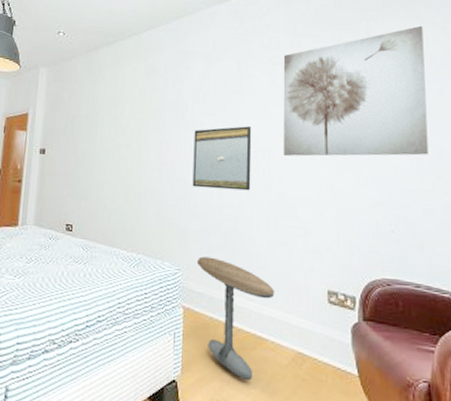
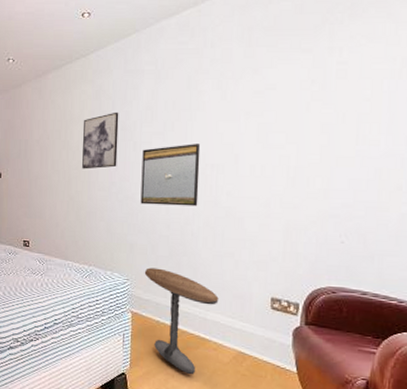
wall art: none [132,90,171,148] -> present [82,112,119,169]
wall art: present [283,25,429,157] -> none [231,25,395,171]

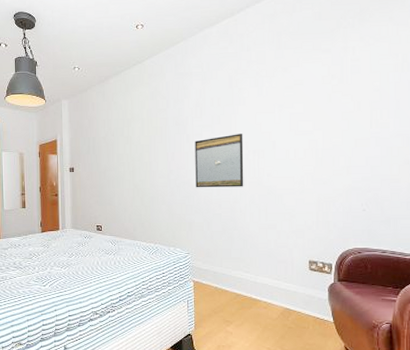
wall art: present [82,112,119,169] -> none [143,109,174,161]
side table: present [144,267,219,375] -> none [202,242,266,331]

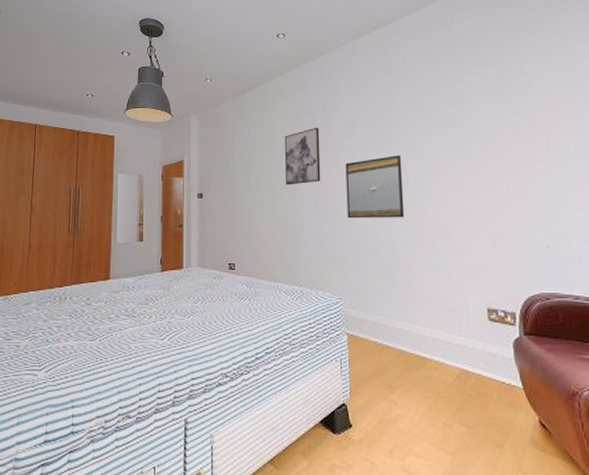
wall art: none [143,109,174,161] -> present [285,127,321,186]

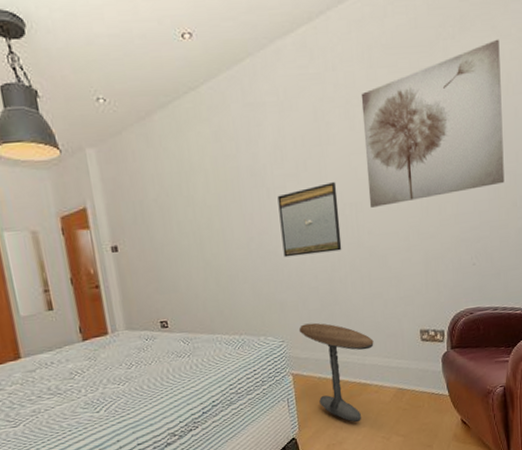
wall art: present [285,127,321,186] -> none [207,154,253,228]
side table: none [357,284,435,400] -> present [298,322,374,423]
wall art: none [428,40,580,181] -> present [361,39,505,207]

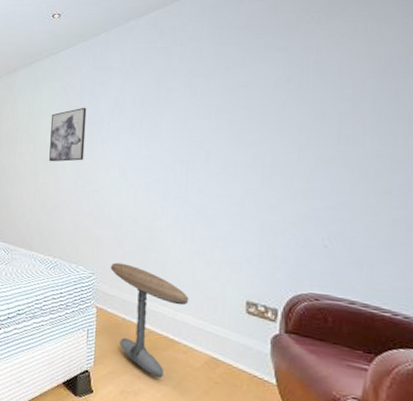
wall art: none [207,154,253,228] -> present [49,107,87,162]
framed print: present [277,182,342,258] -> none [107,139,170,203]
wall art: present [361,39,505,207] -> none [202,24,378,169]

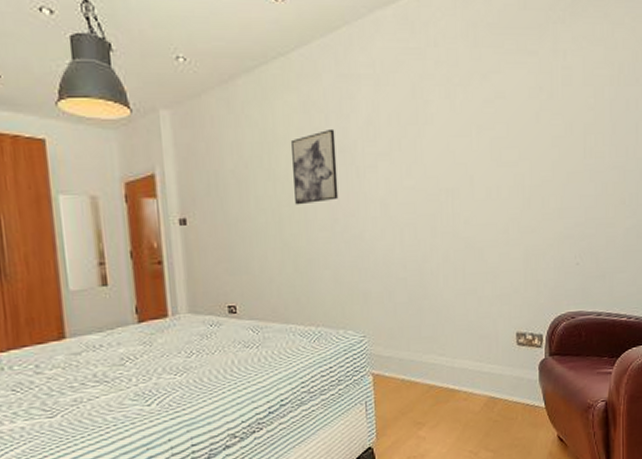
side table: present [110,262,189,378] -> none [382,317,465,433]

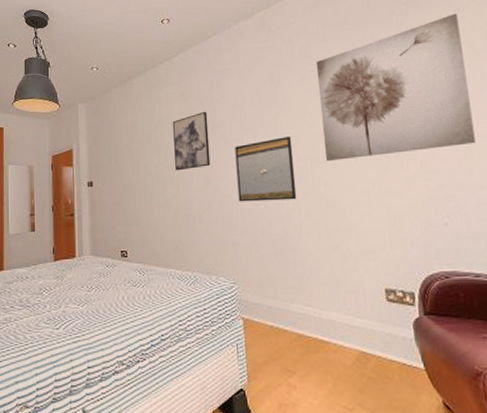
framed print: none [367,165,435,243] -> present [235,136,297,202]
wall art: none [463,27,613,195] -> present [316,13,476,161]

